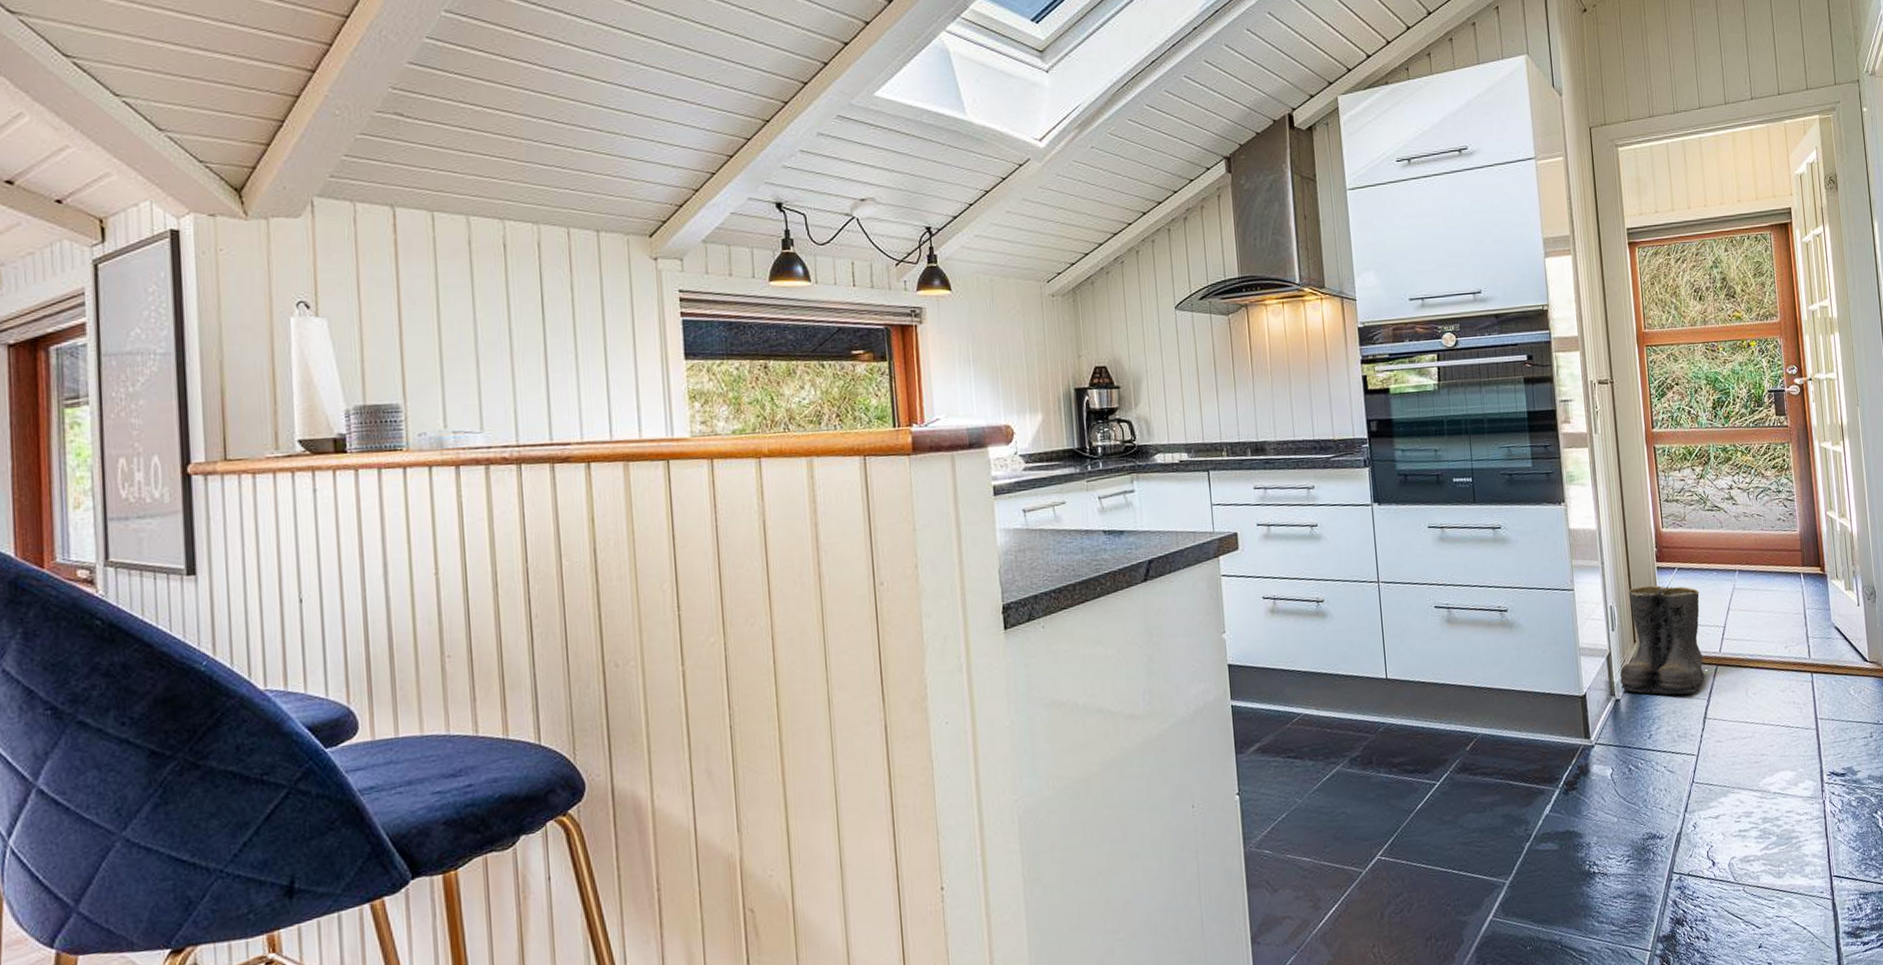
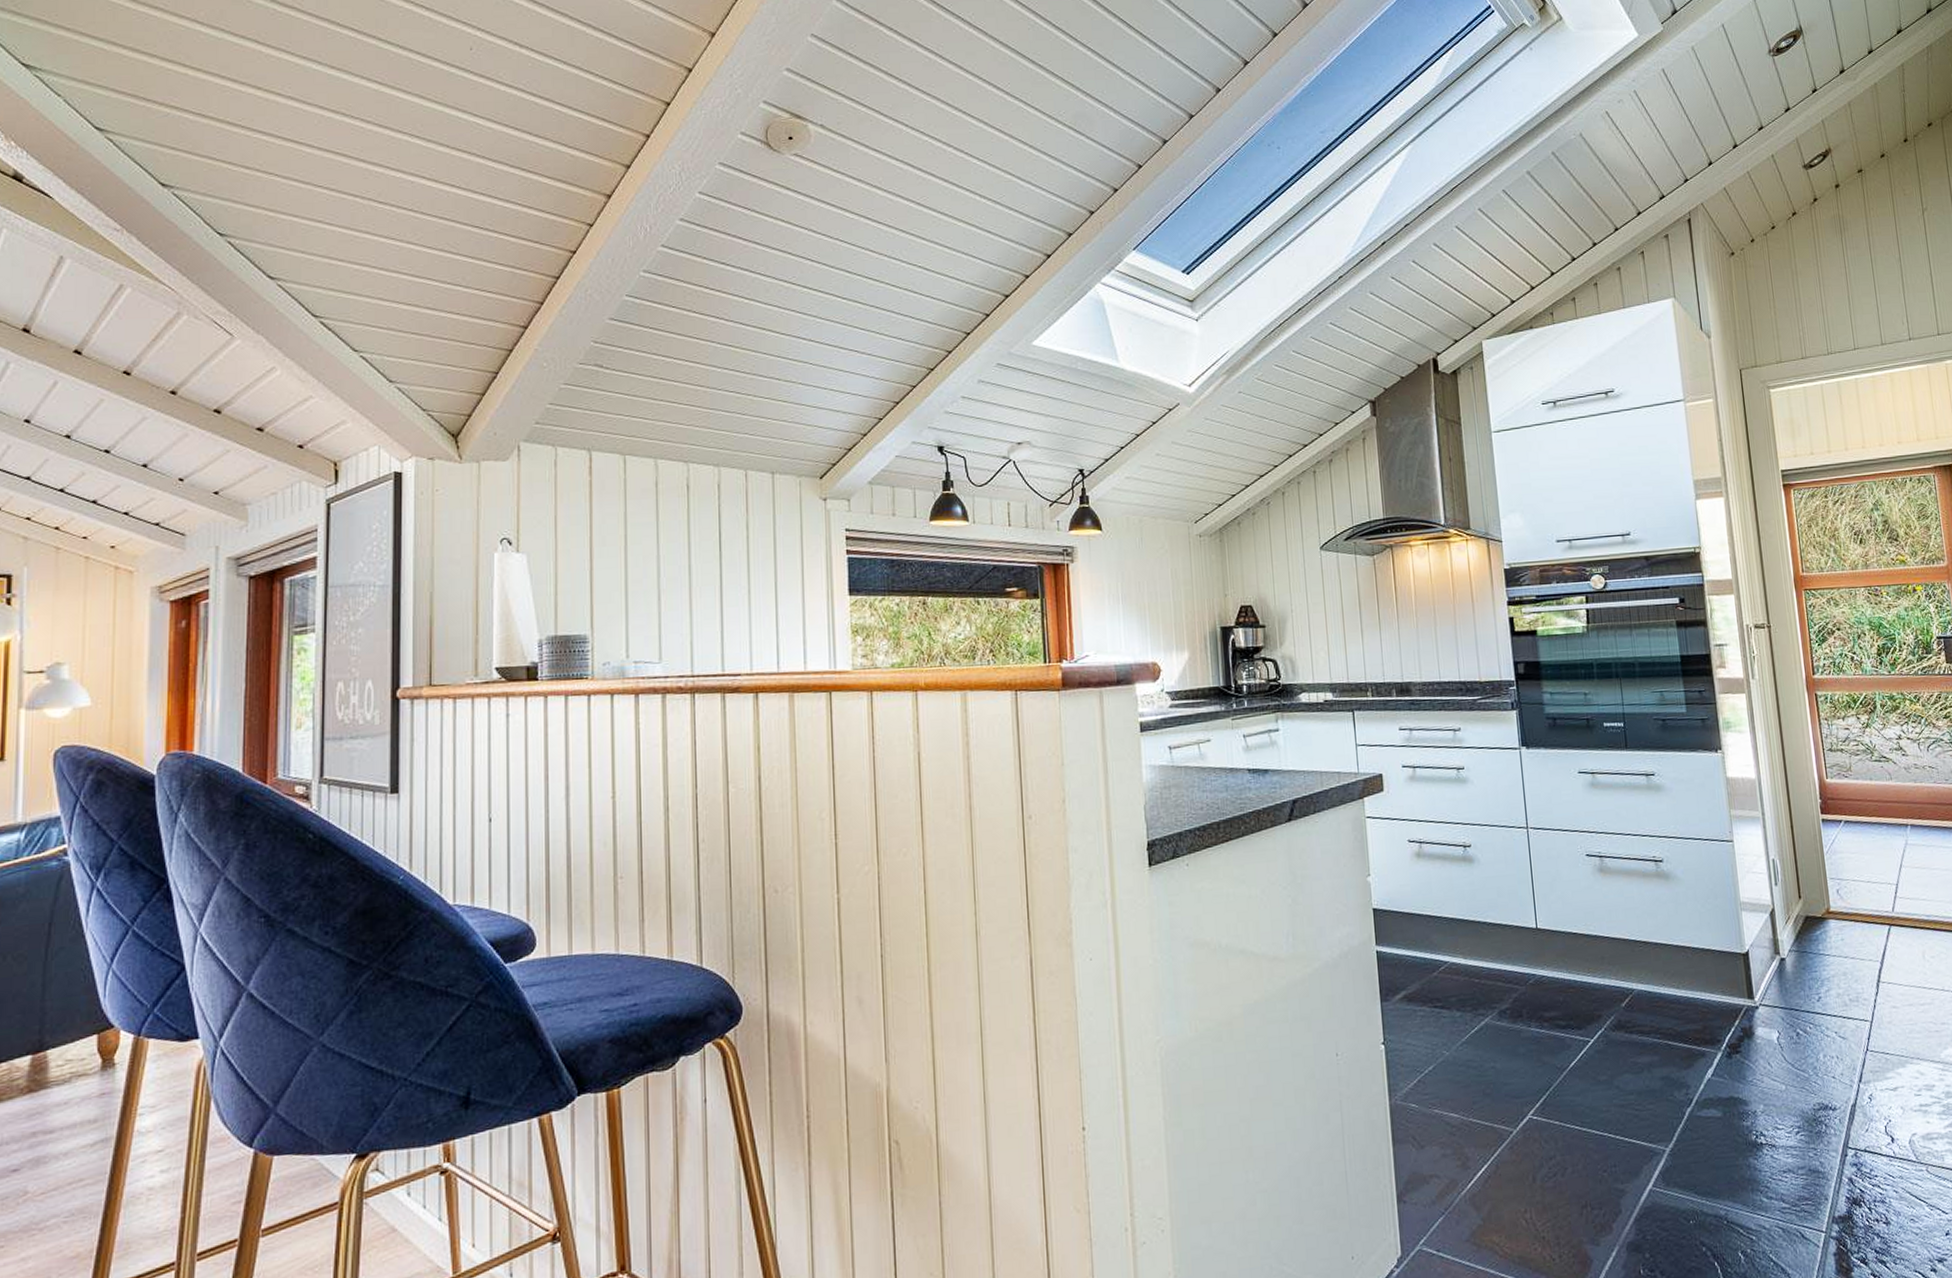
boots: present [1620,585,1708,695] -> none [1784,838,1880,956]

